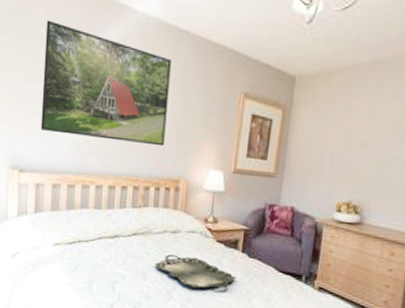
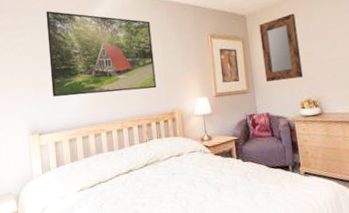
serving tray: present [155,254,236,289] -> none [168,172,237,199]
home mirror: none [300,86,361,173] -> present [259,13,303,82]

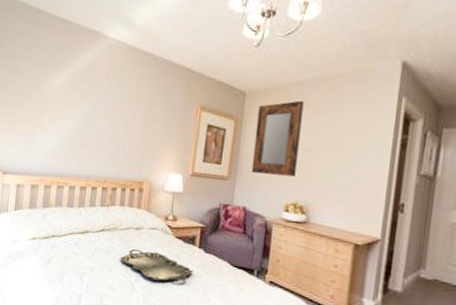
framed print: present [46,11,157,97] -> none [23,45,138,152]
serving tray: none [168,172,237,199] -> present [120,249,193,281]

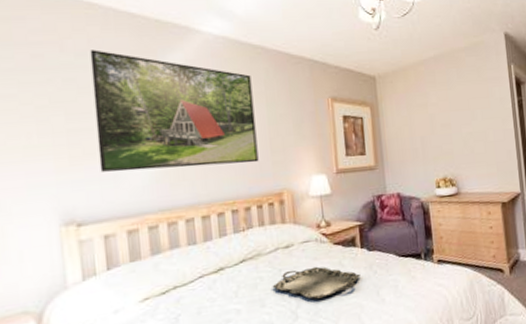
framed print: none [23,45,138,152] -> present [90,49,259,172]
home mirror: present [251,100,304,177] -> none [391,78,439,156]

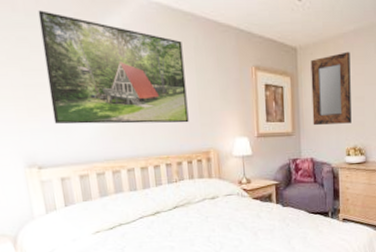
serving tray: present [272,266,360,299] -> none [200,216,275,243]
home mirror: none [391,78,439,156] -> present [310,51,351,125]

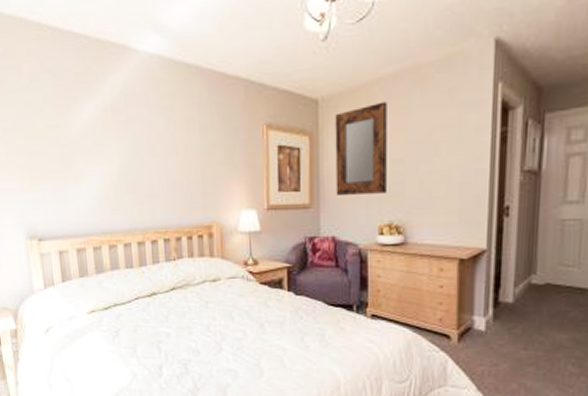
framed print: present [38,10,189,125] -> none [41,72,190,194]

